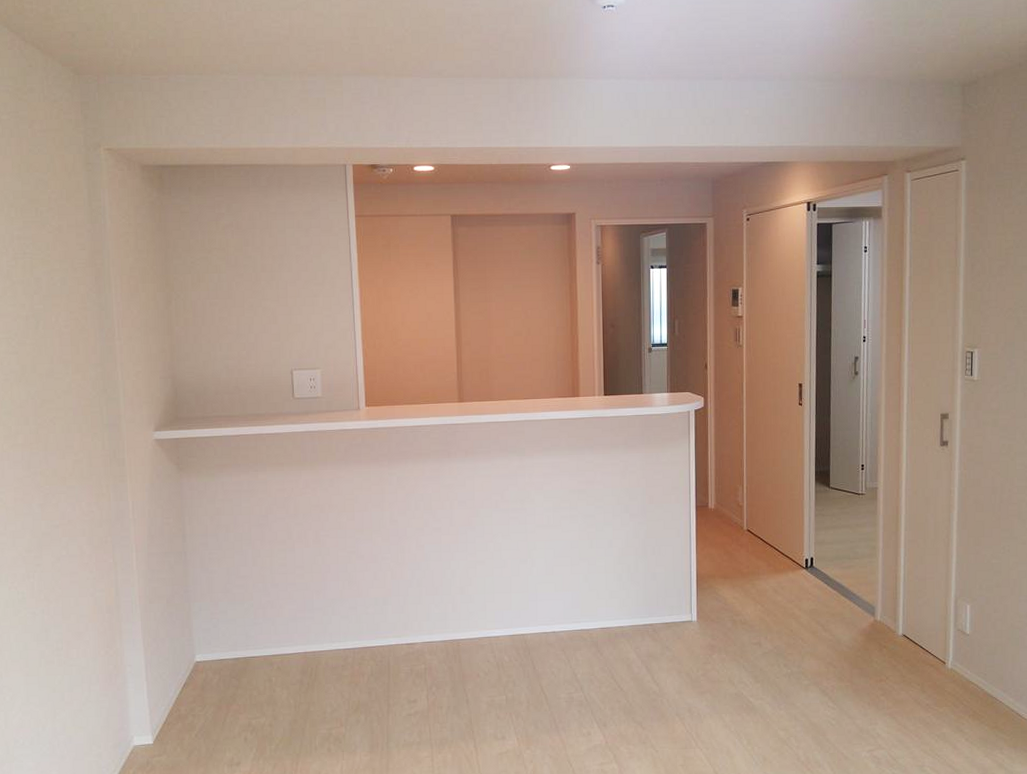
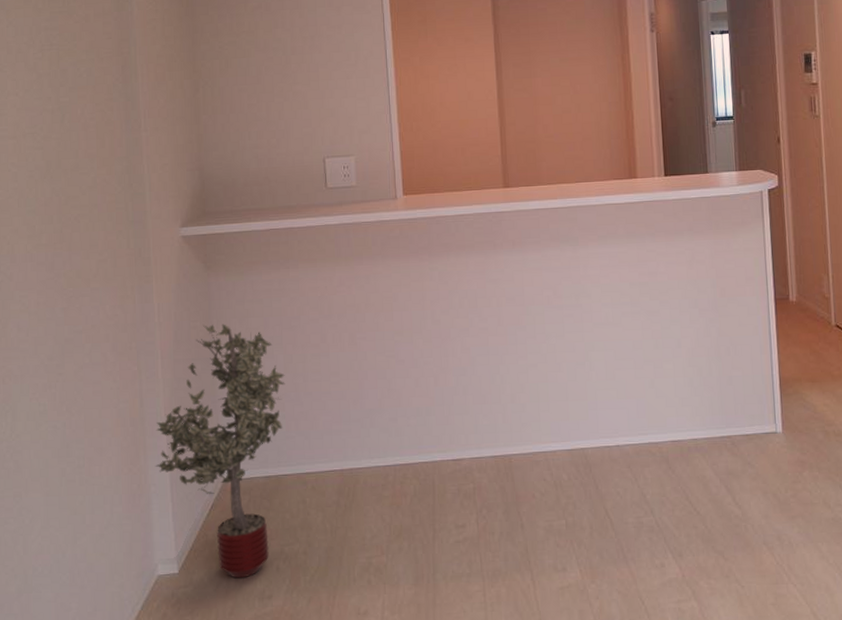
potted tree: none [131,521,254,748] -> present [155,324,285,579]

